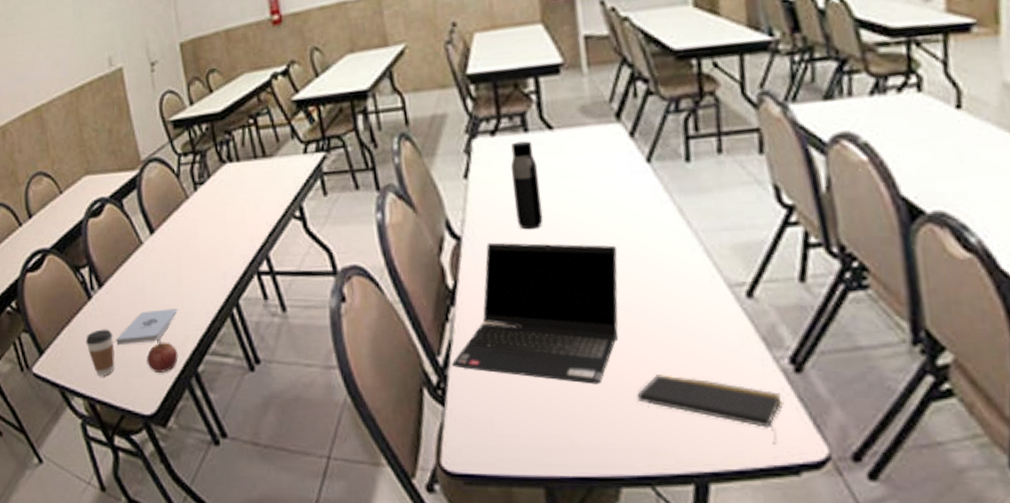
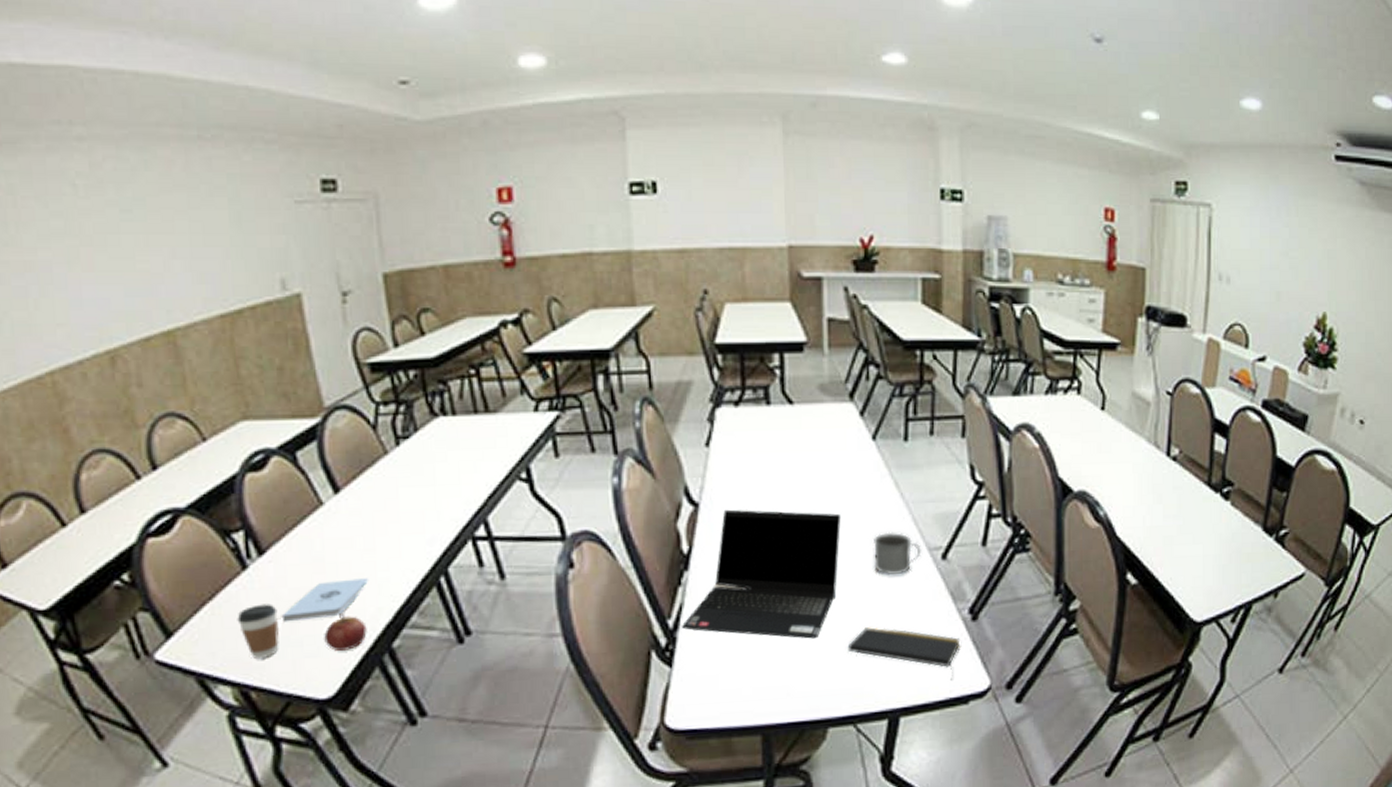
water bottle: present [510,141,543,230] -> none [751,413,778,498]
mug: none [657,265,720,316] -> present [872,532,921,576]

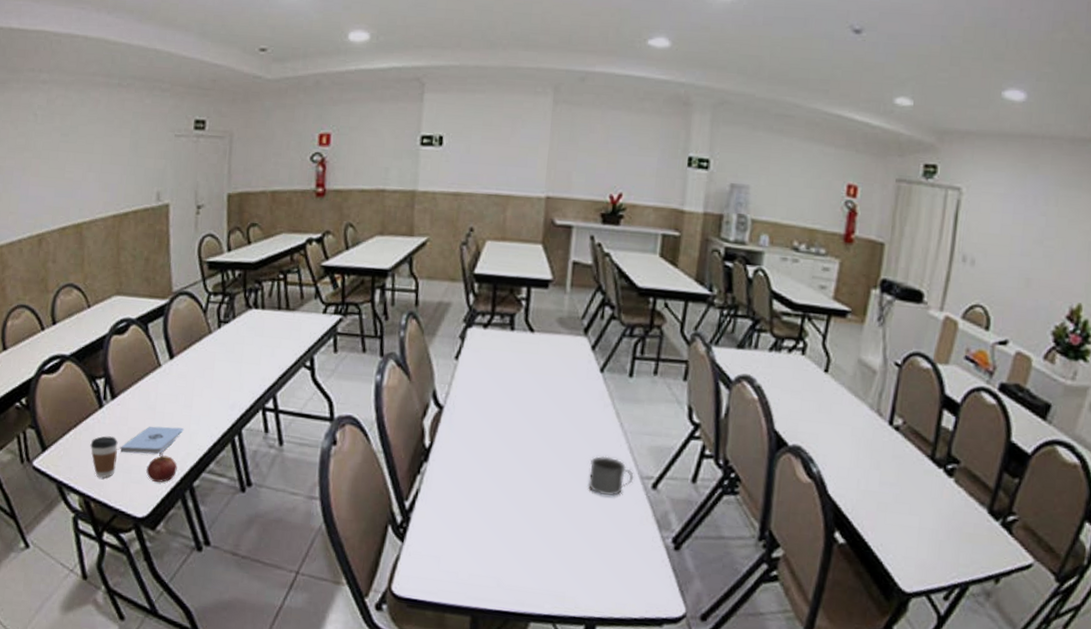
laptop computer: present [682,509,841,639] -> none [416,415,563,540]
notepad: present [847,627,960,680] -> none [556,538,661,602]

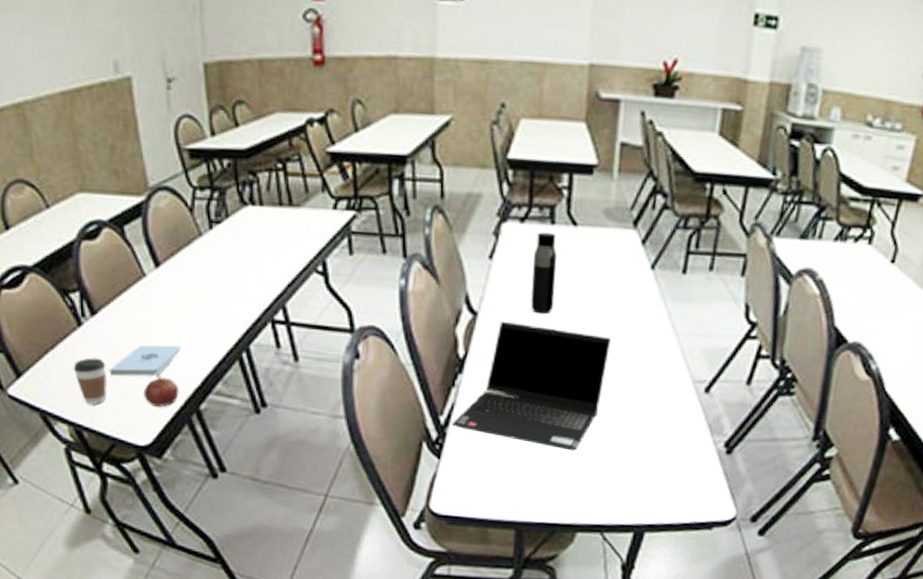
laptop computer: none [416,415,563,540] -> present [452,321,611,451]
water bottle: none [491,336,516,410] -> present [531,232,558,315]
mug: present [589,456,634,497] -> none [638,360,686,403]

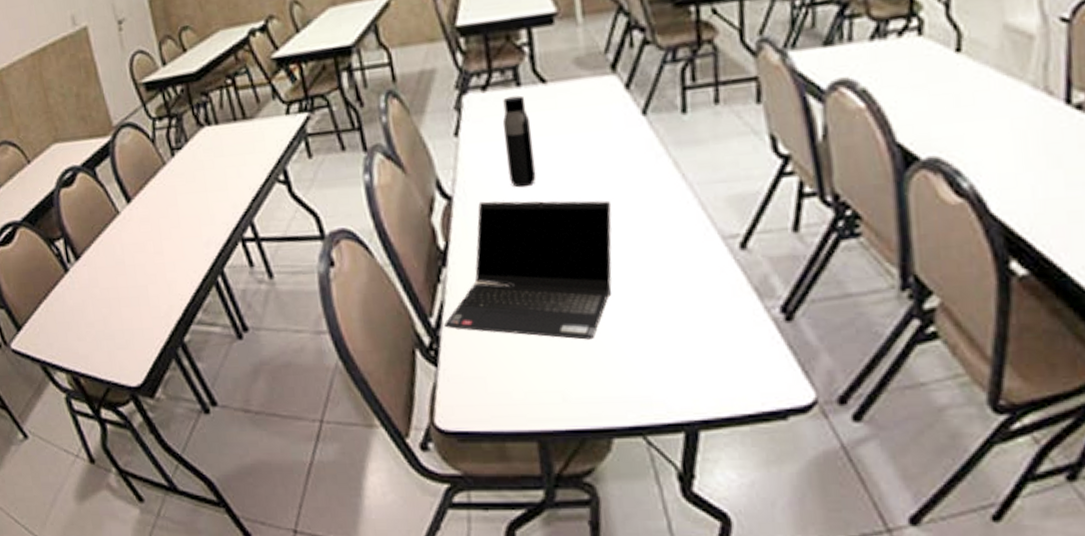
coffee cup: present [73,358,108,404] -> none [65,302,97,349]
notepad: present [109,345,183,377] -> none [96,279,161,318]
apple: present [144,374,179,407] -> none [130,310,163,344]

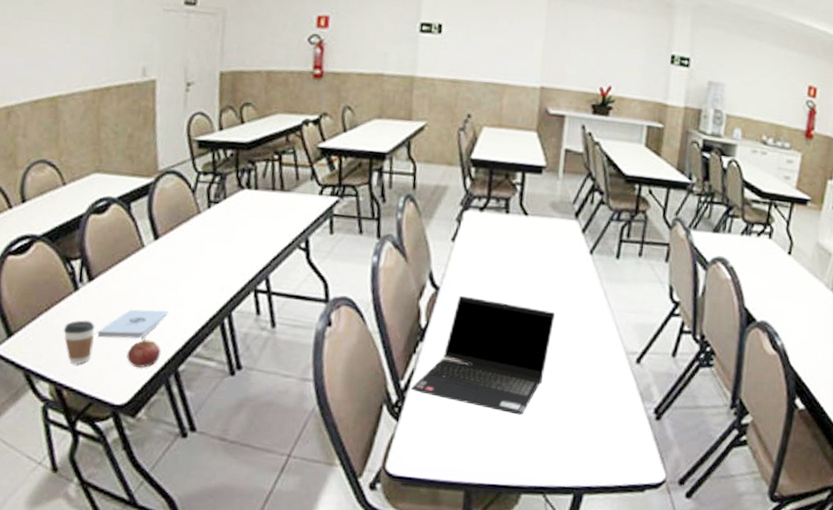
coffee cup: none [65,302,97,349] -> present [63,320,95,364]
notepad: none [96,279,161,318] -> present [97,309,170,339]
apple: none [130,310,163,344] -> present [126,337,161,368]
water bottle: present [502,95,536,188] -> none [486,220,511,291]

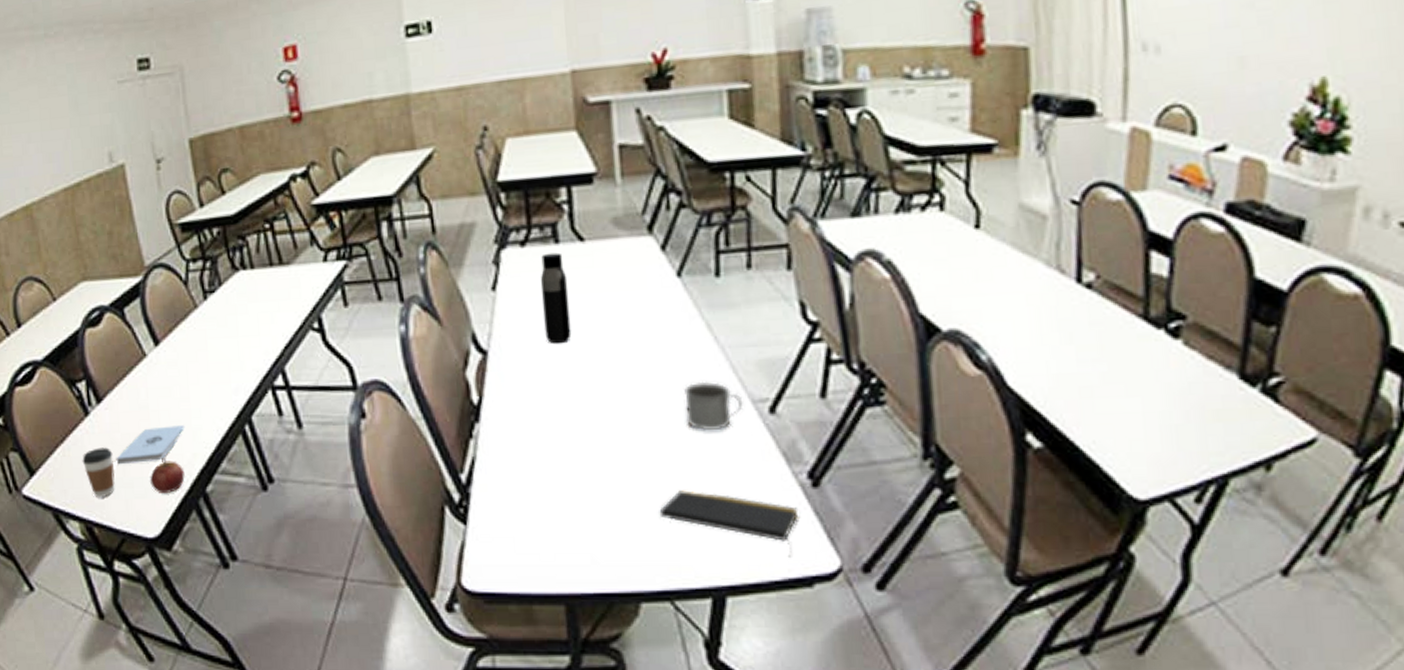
laptop computer: present [411,295,555,415] -> none [475,357,645,501]
water bottle: none [486,220,511,291] -> present [540,252,572,344]
notepad: none [546,412,644,469] -> present [659,490,799,557]
mug: none [578,333,620,372] -> present [683,381,743,432]

